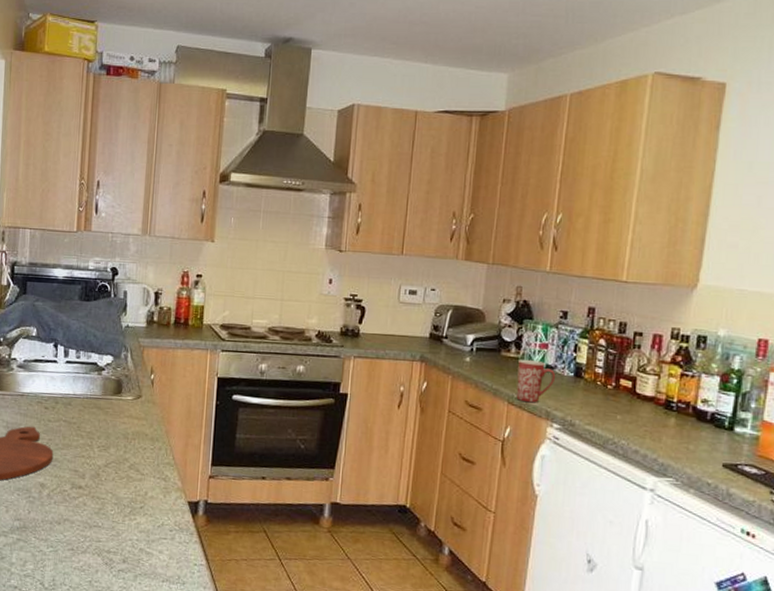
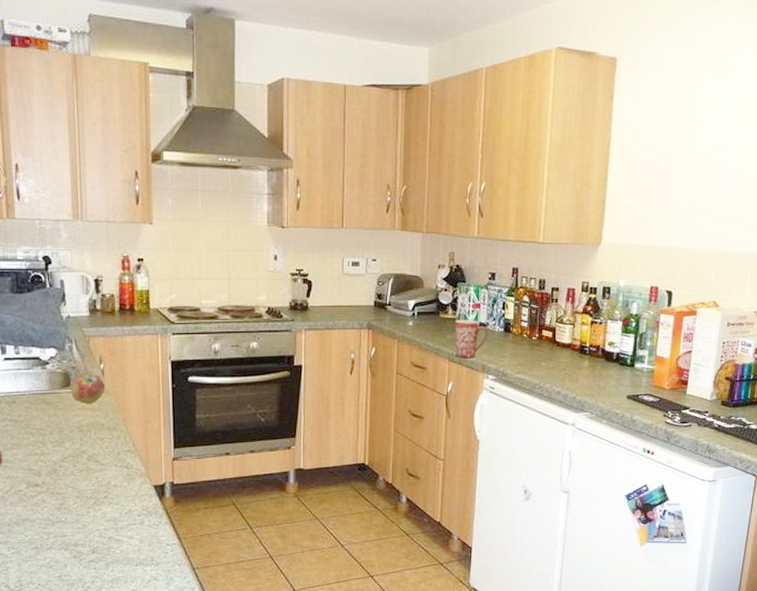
fruit: none [121,381,153,414] -> present [71,372,105,405]

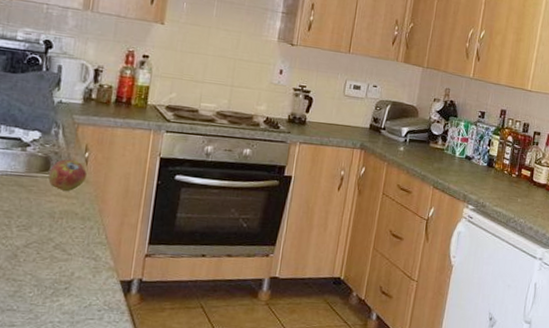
mug: present [454,319,489,359] -> none [440,150,473,188]

